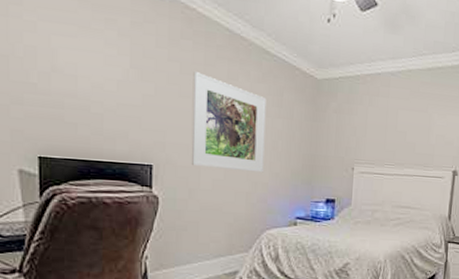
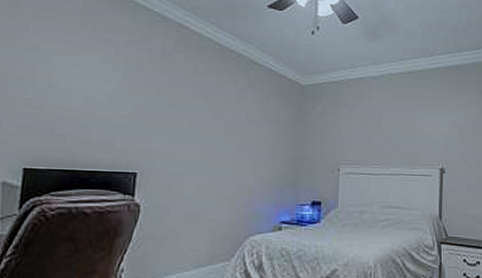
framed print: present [191,72,267,173] -> none [176,82,253,177]

